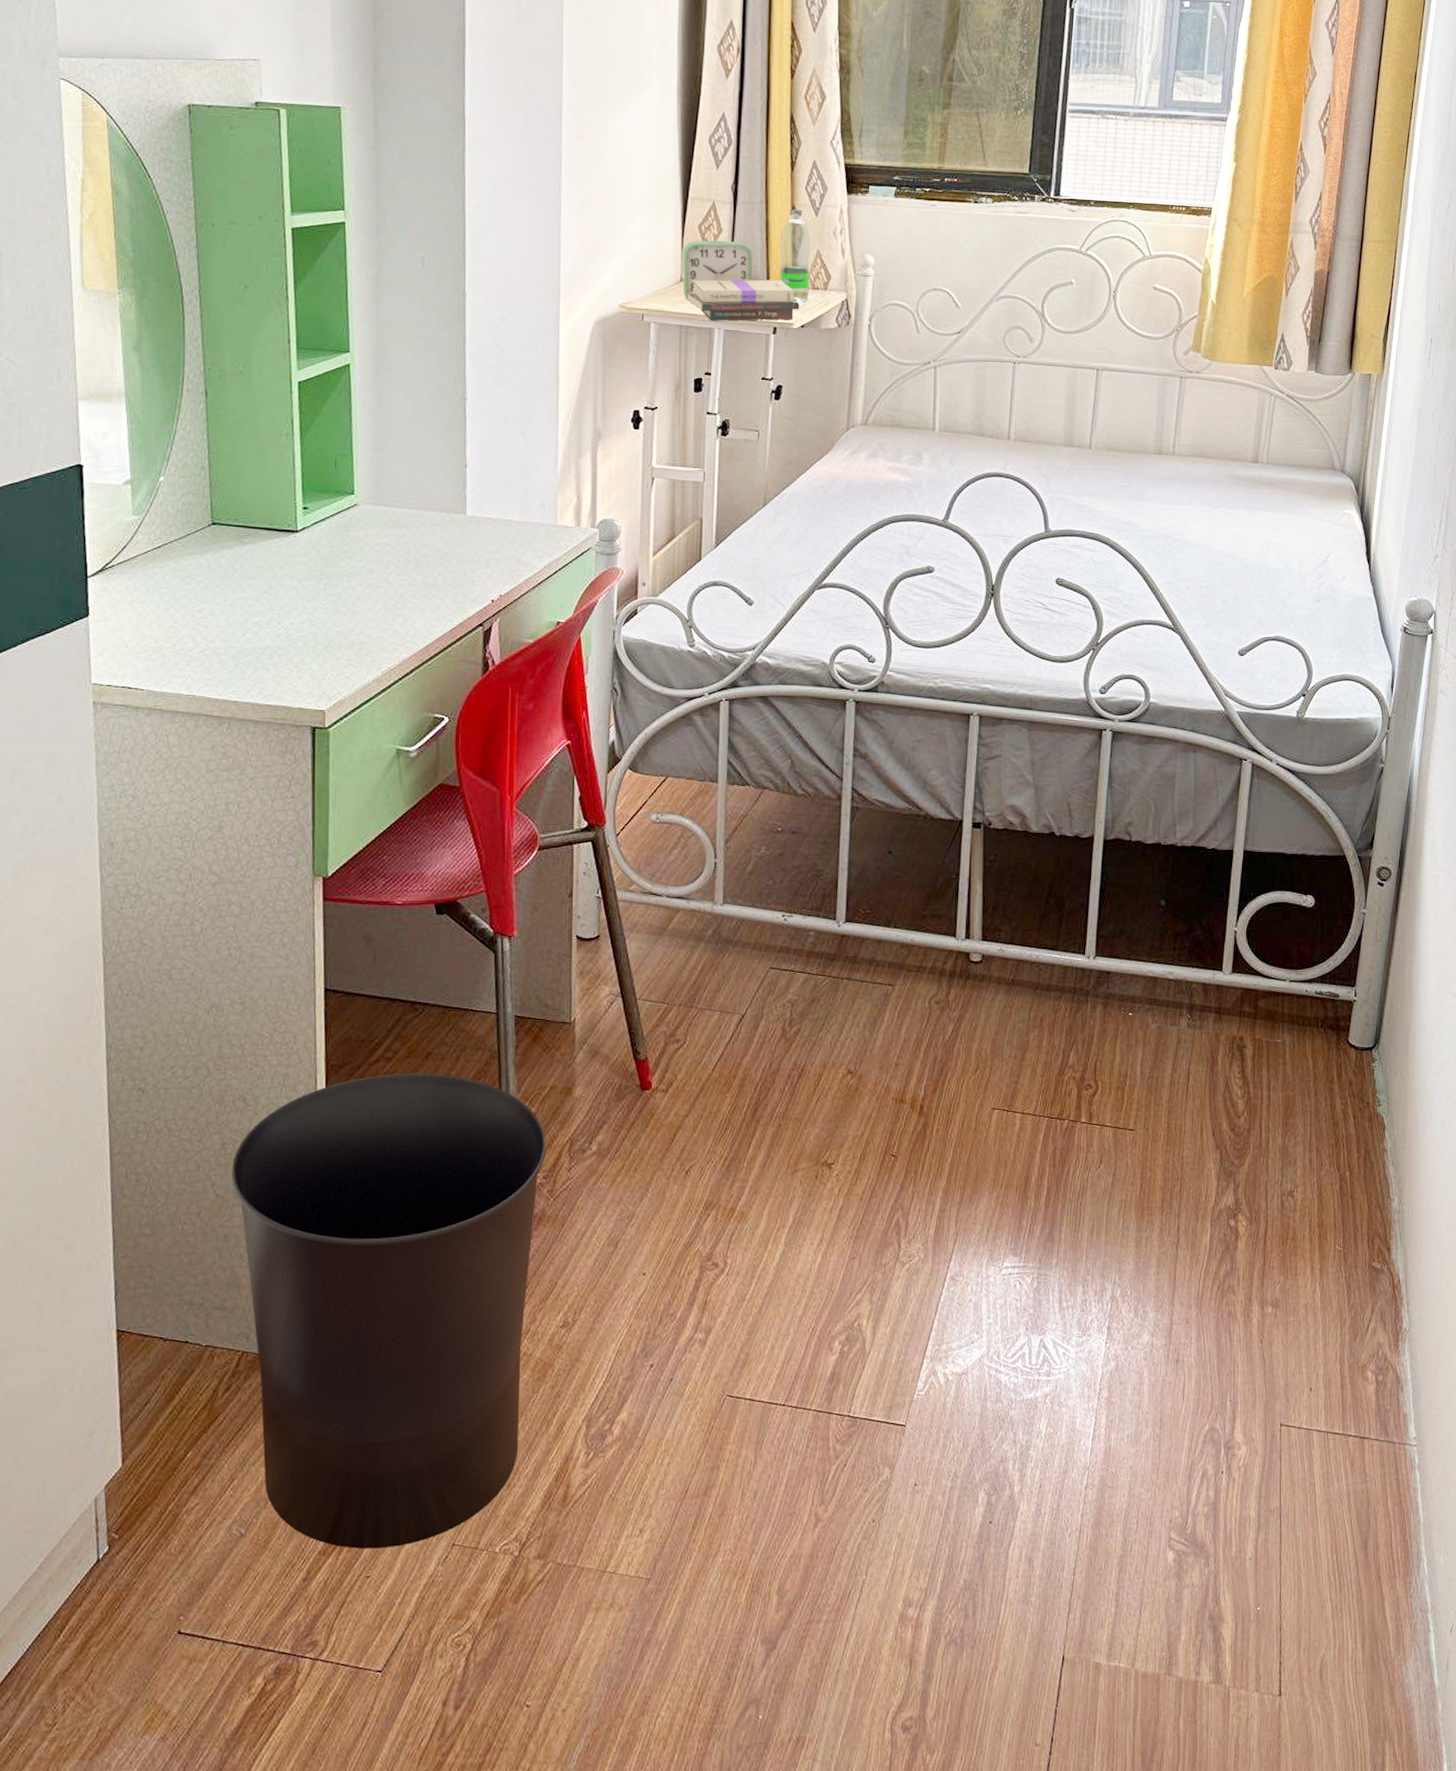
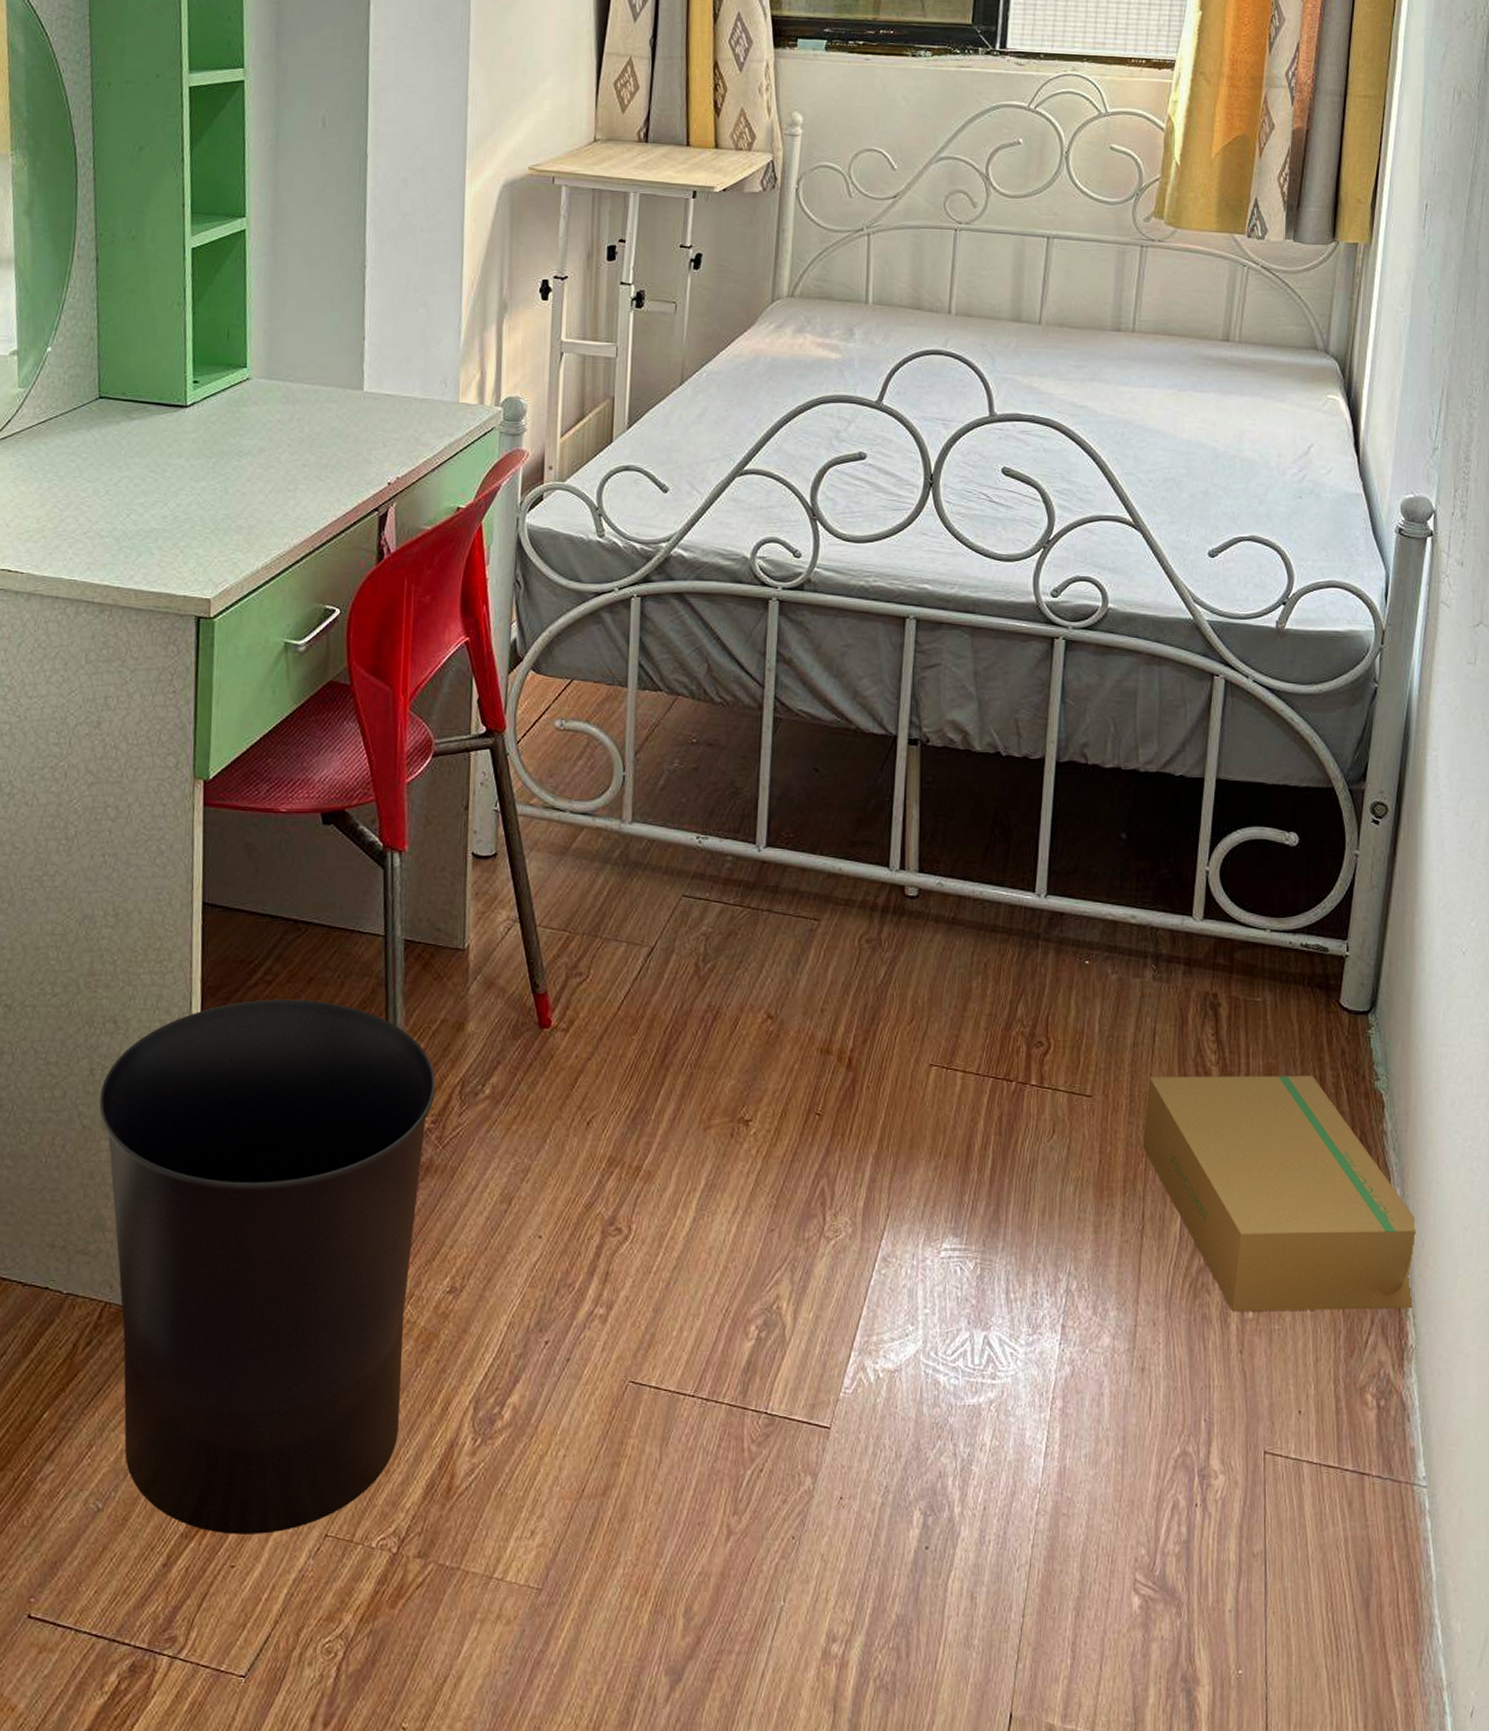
alarm clock: present [683,240,753,305] -> none [596,98,672,167]
books: present [687,279,800,321] -> none [601,139,722,185]
bottle: present [779,209,811,306] -> none [699,64,734,168]
box: none [1178,1104,1411,1309] -> present [1142,1076,1417,1312]

